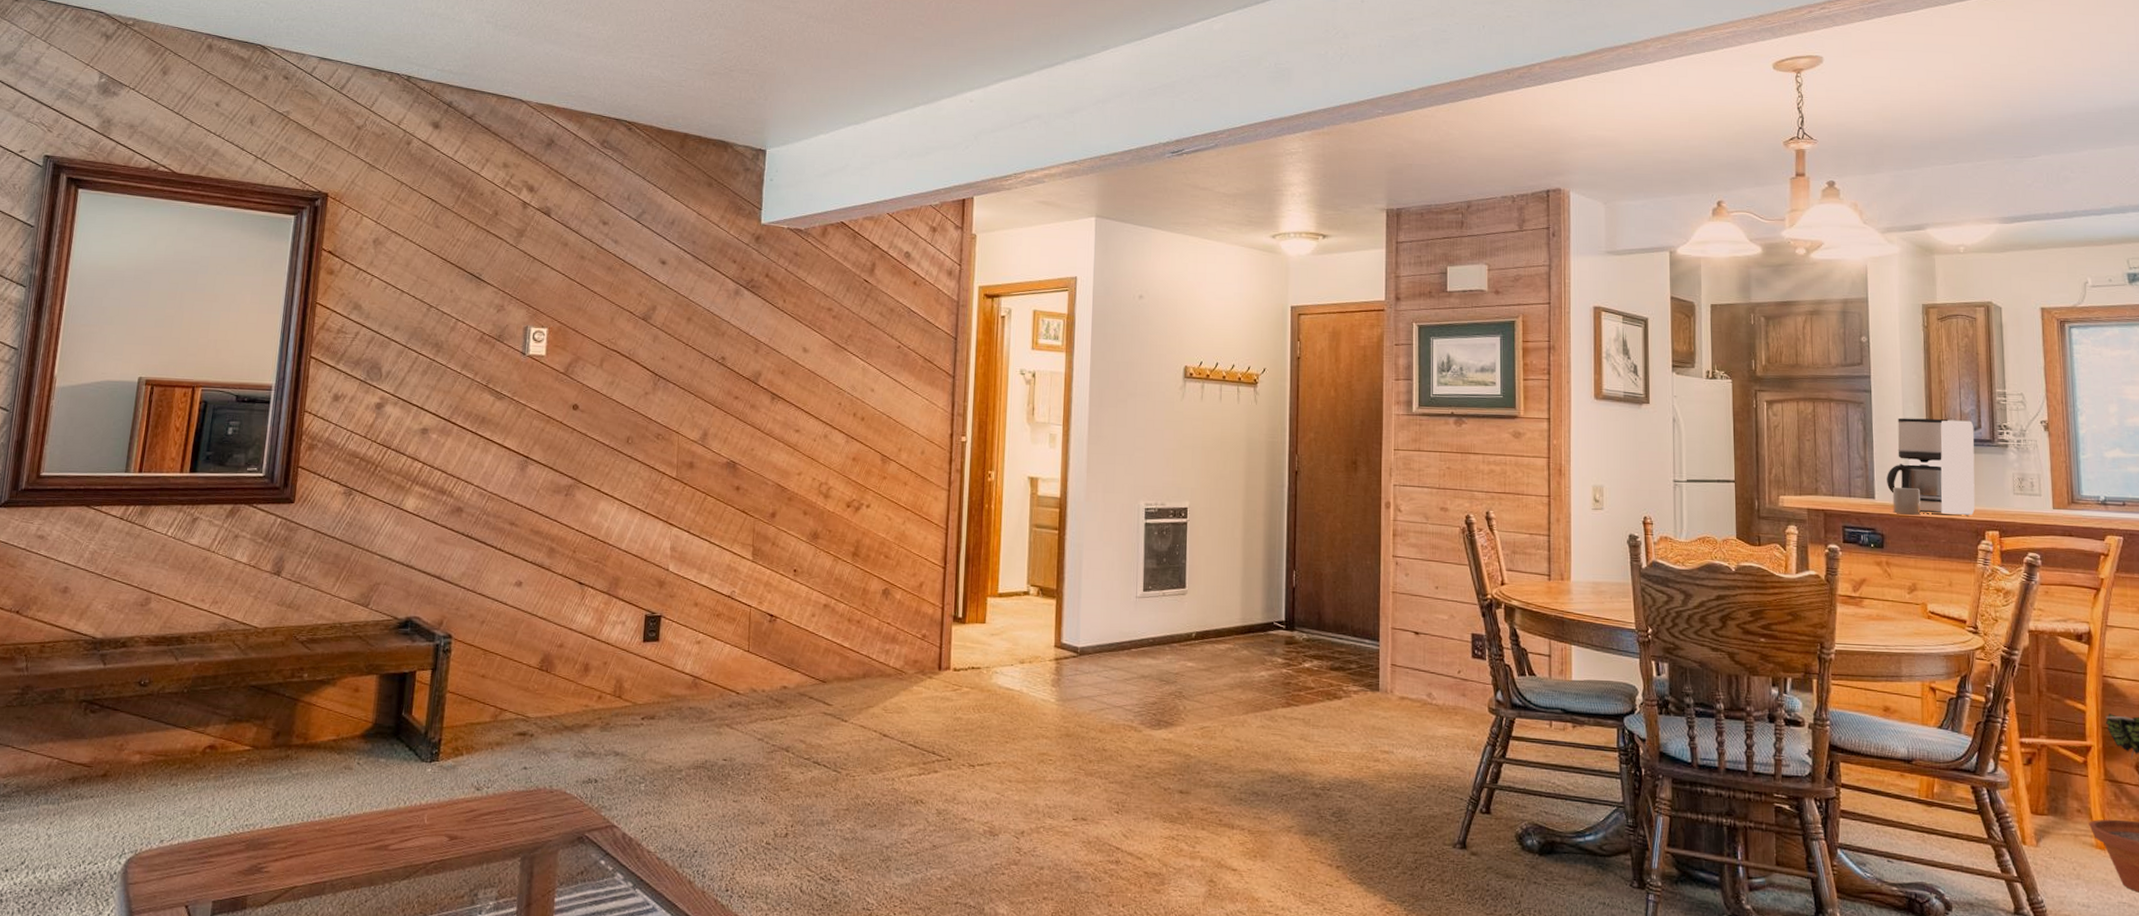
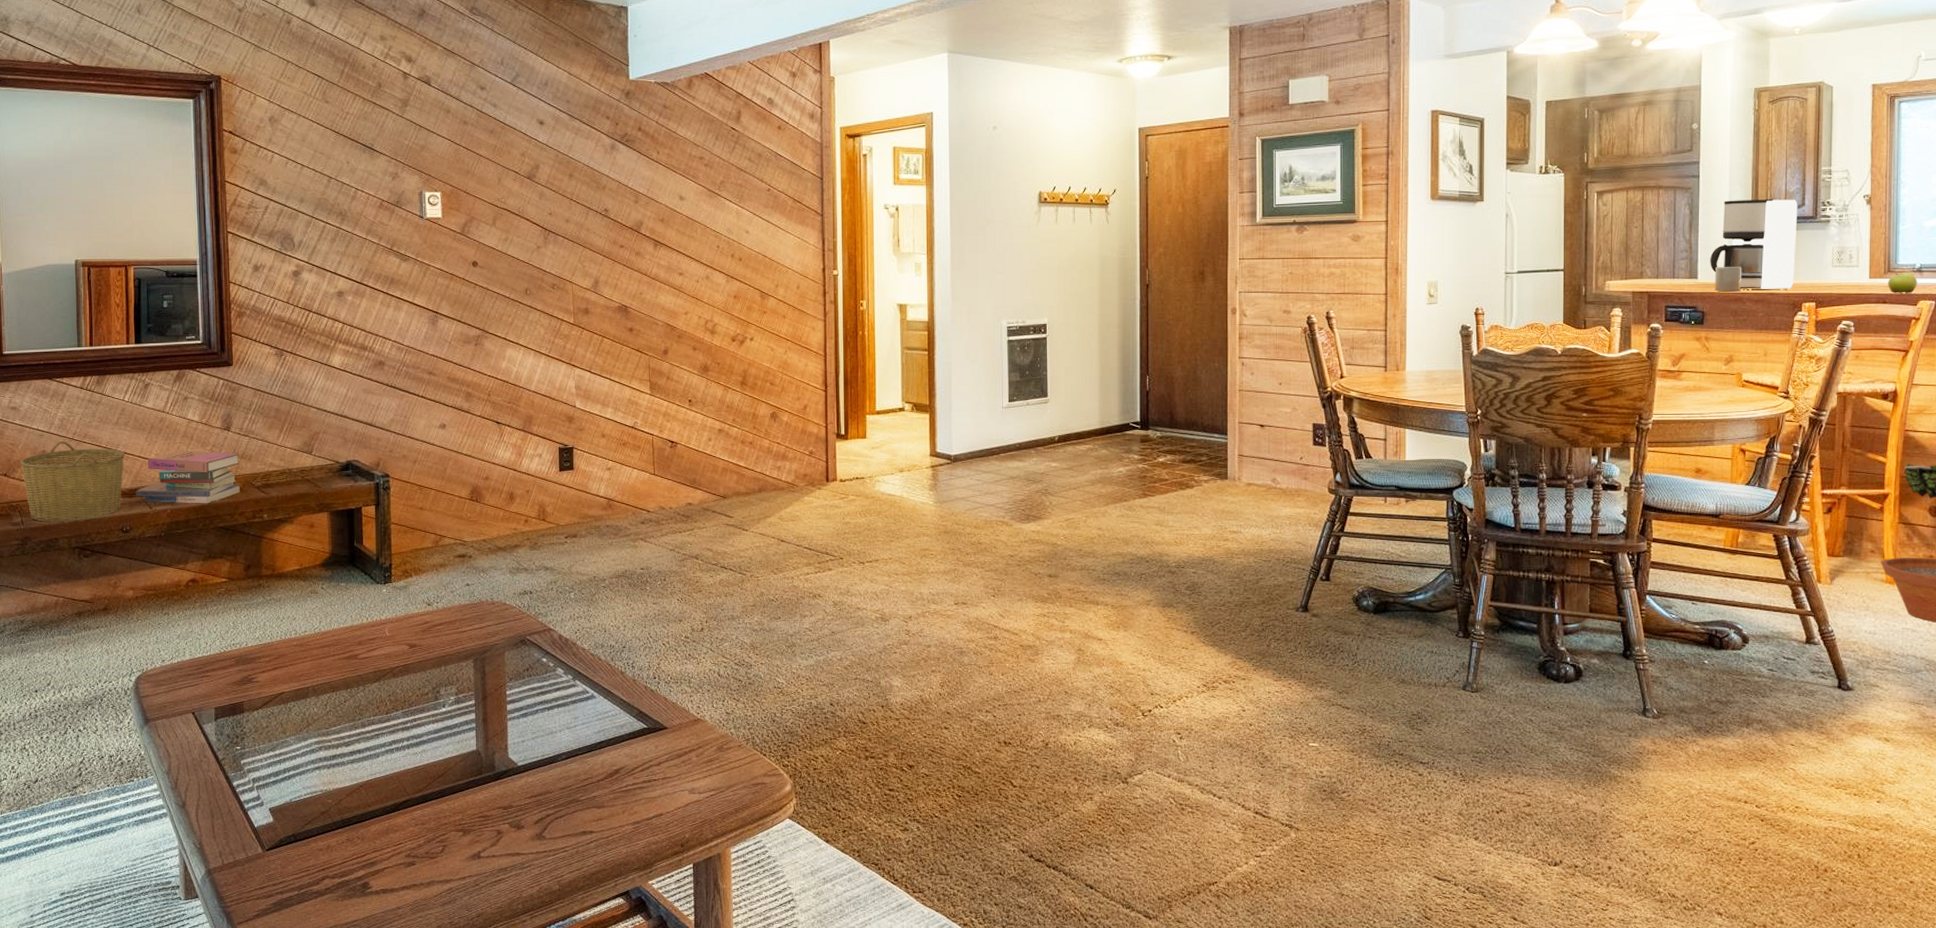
basket: none [36,577,158,670] -> present [20,441,125,522]
books: none [161,594,286,658] -> present [135,450,240,504]
fruit: none [2072,504,2103,527] -> present [1888,273,1917,293]

